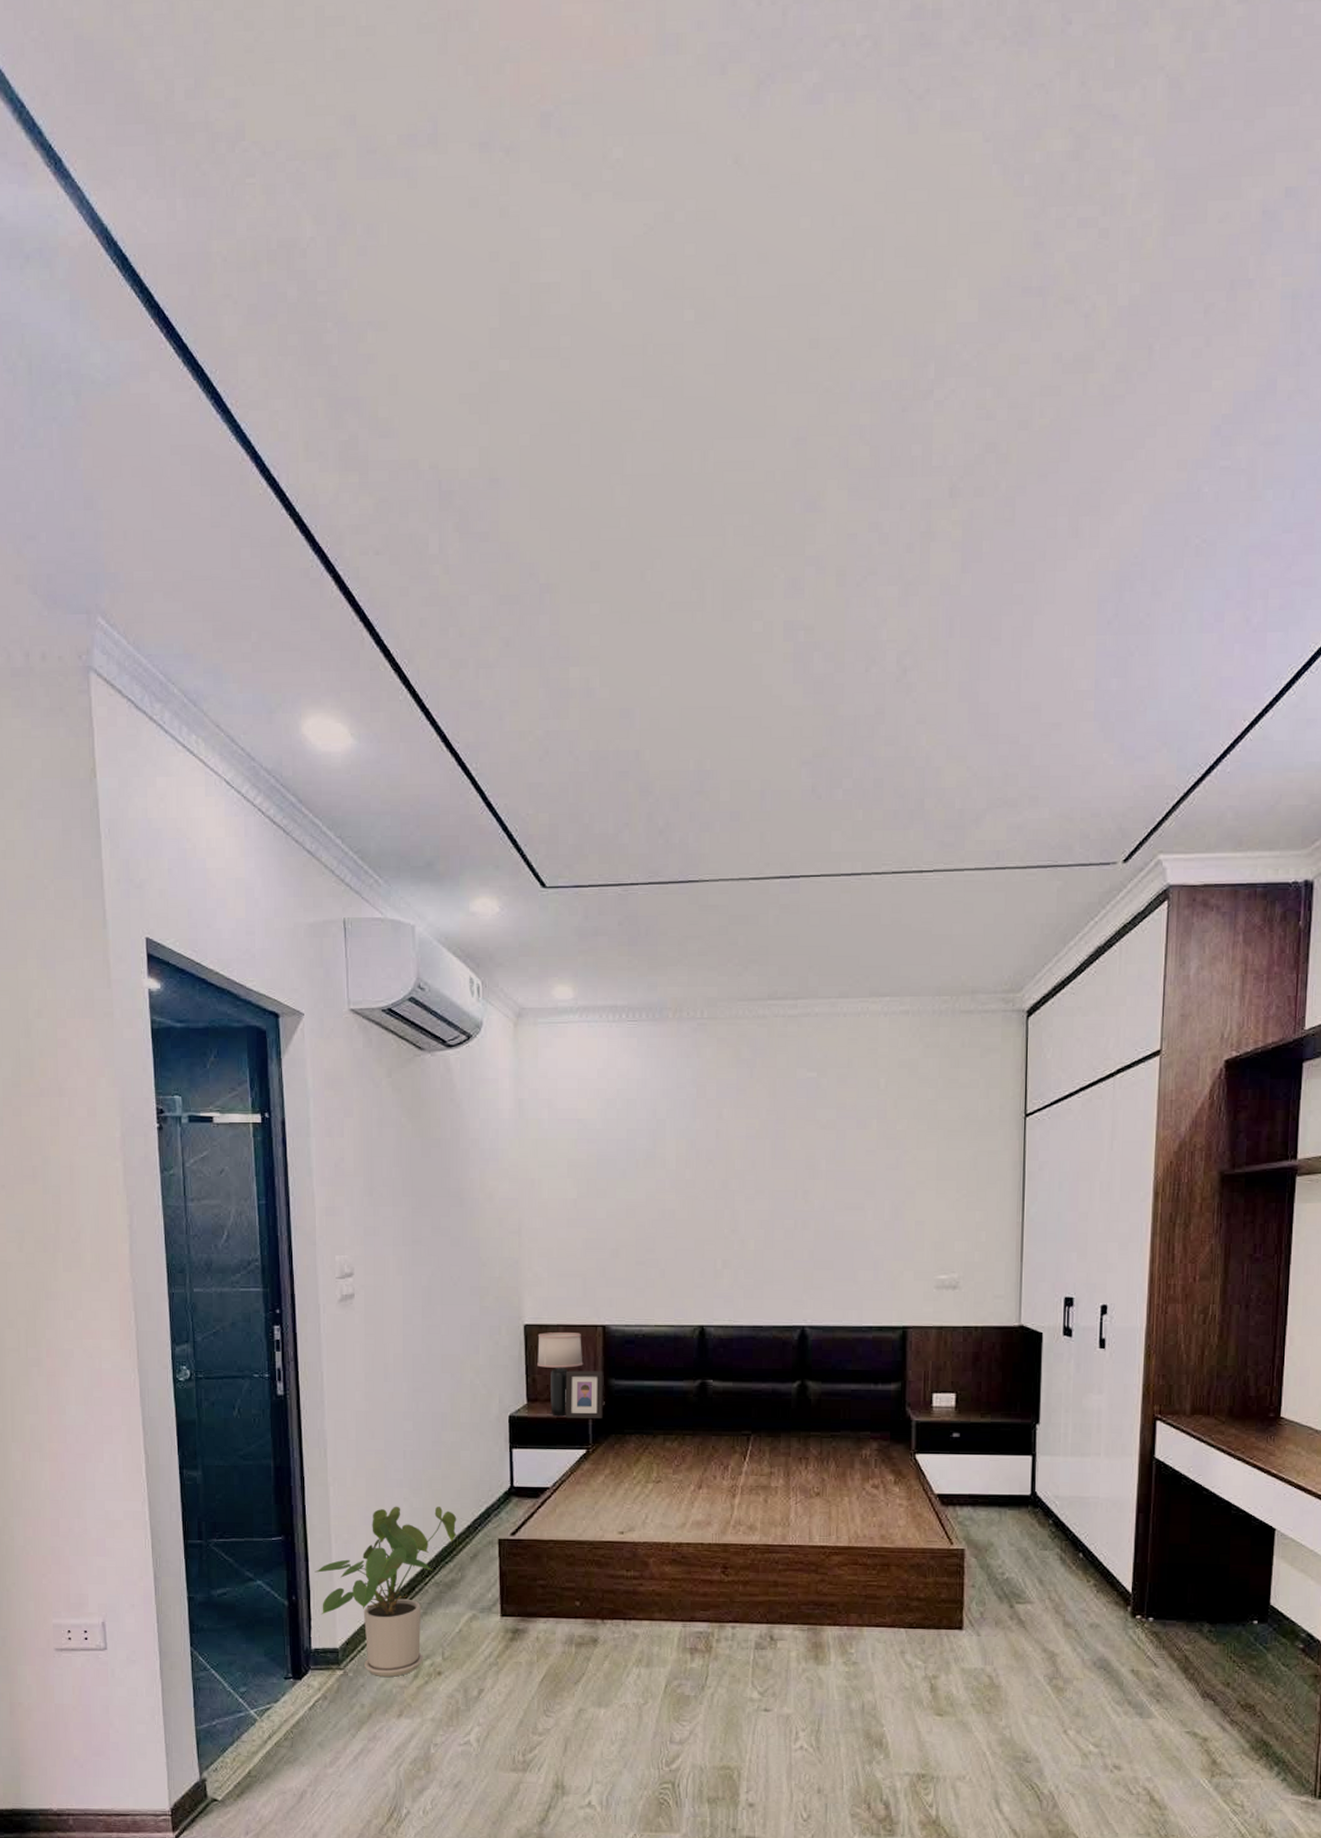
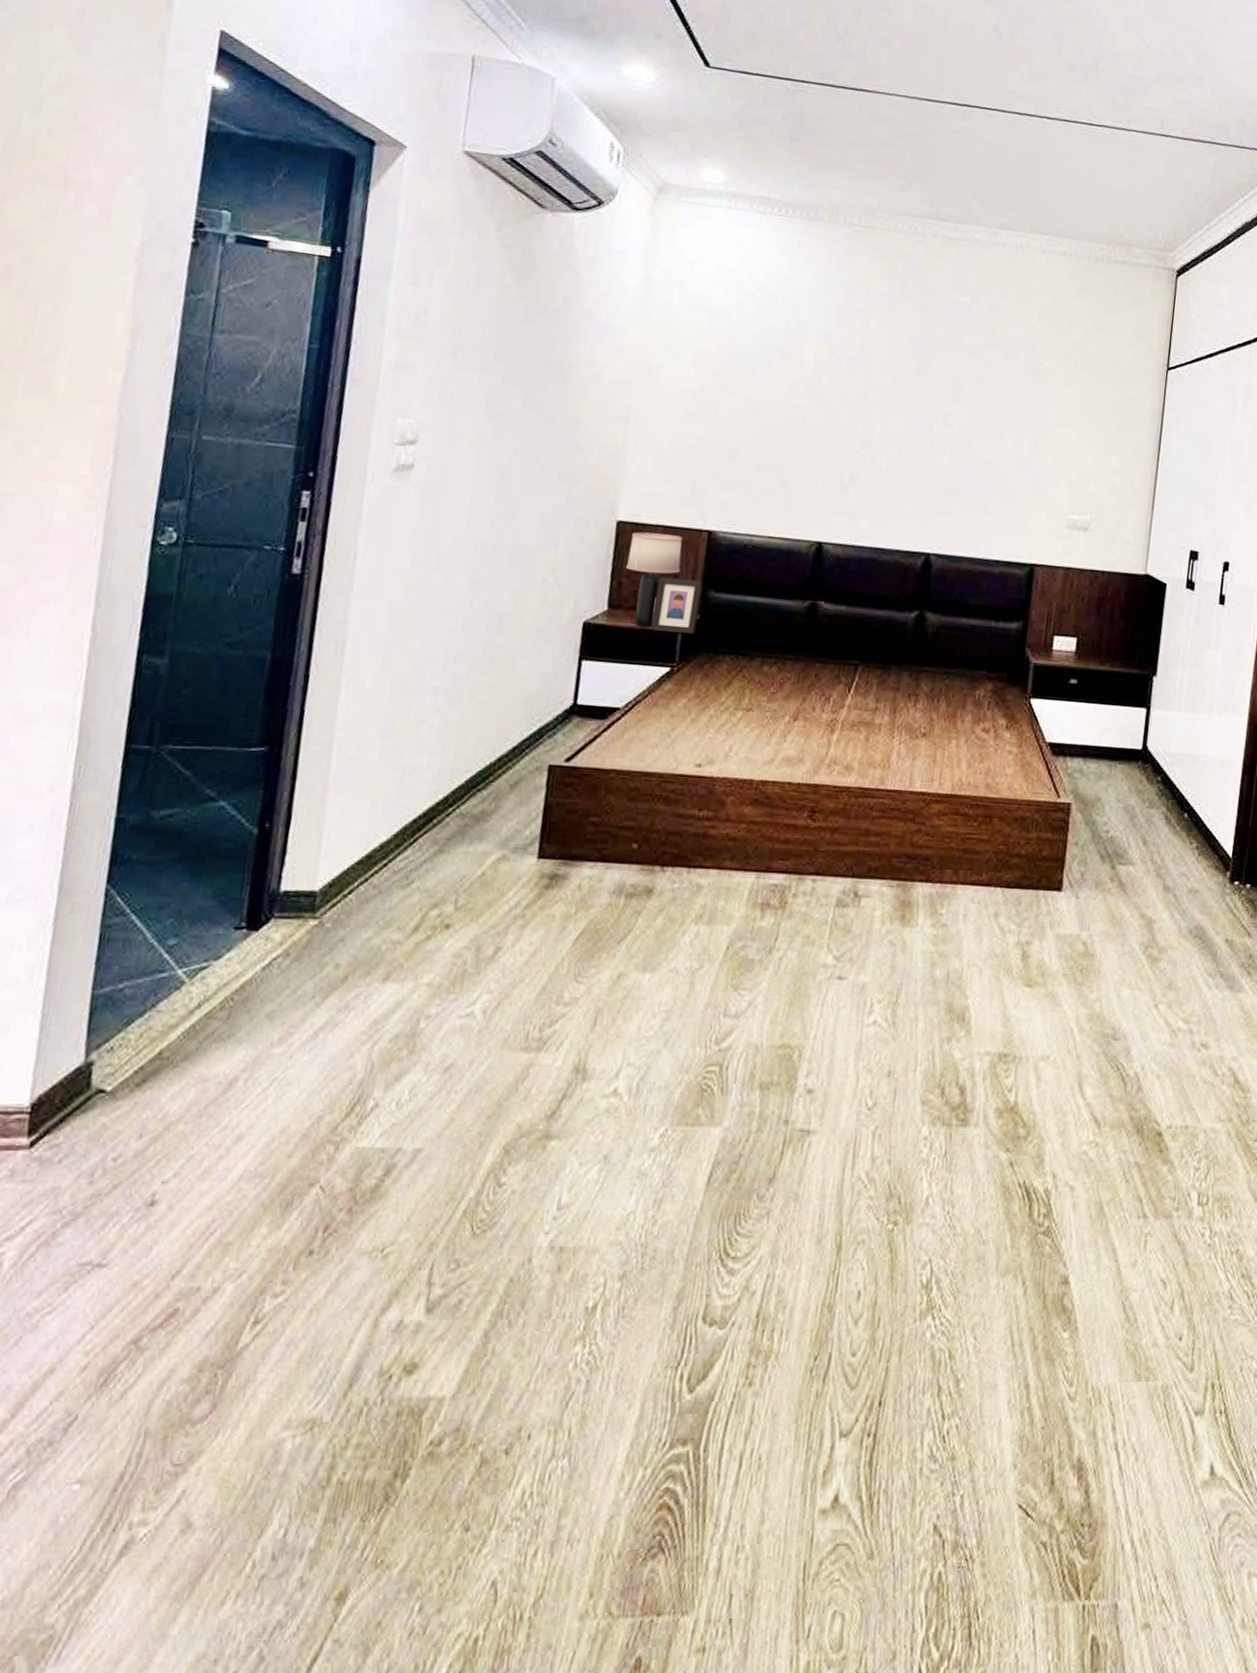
house plant: present [315,1506,457,1677] -> none [301,718,501,930]

